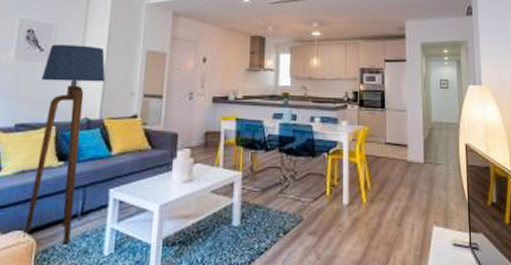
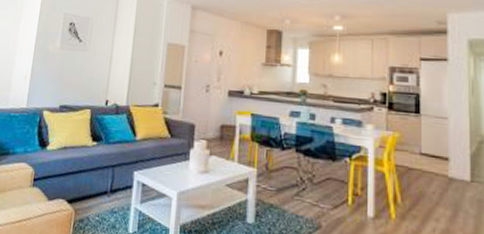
floor lamp: present [23,44,106,245] -> none [65,36,132,218]

